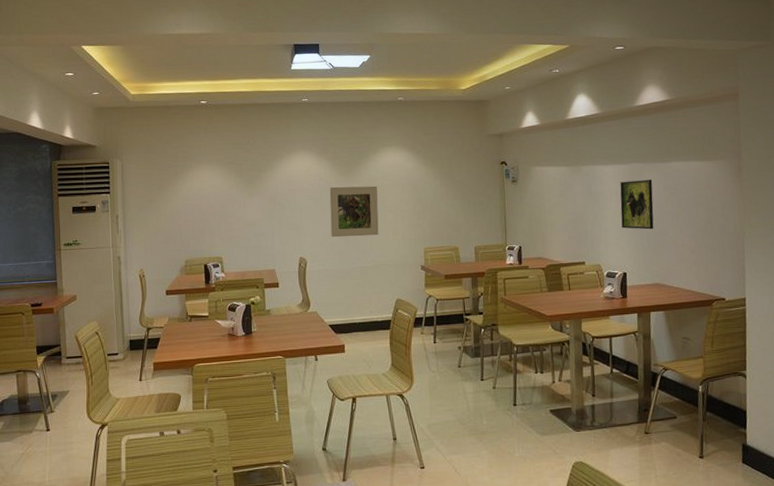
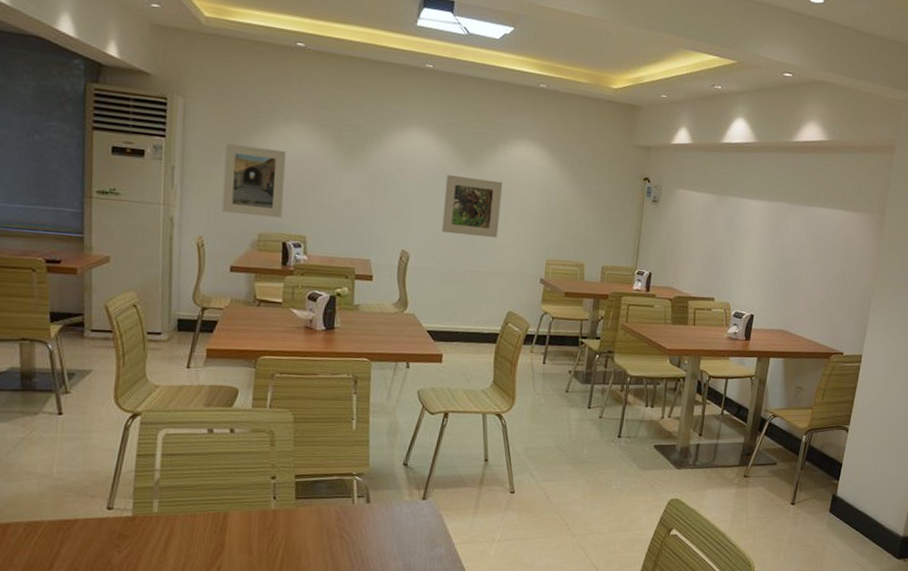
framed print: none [154,189,202,247] -> present [221,142,286,218]
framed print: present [620,179,654,230] -> none [757,219,796,274]

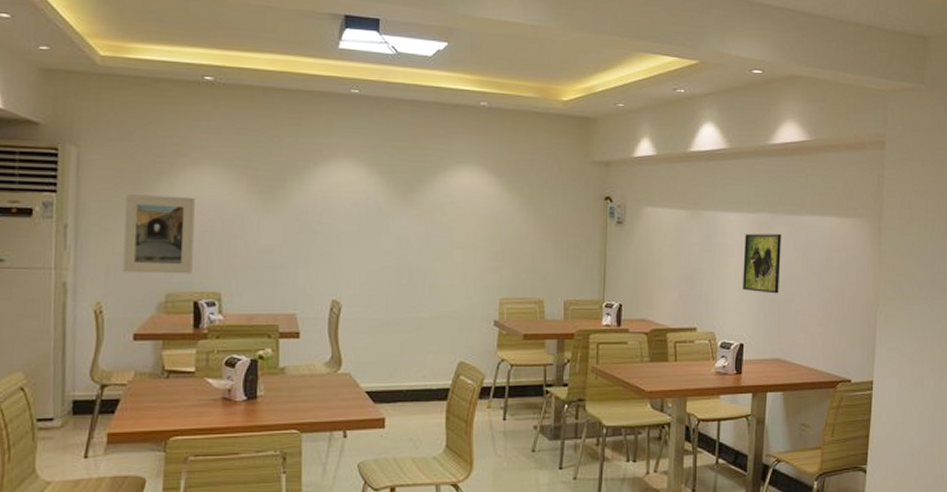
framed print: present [442,174,502,238] -> none [377,209,444,278]
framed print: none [757,219,796,274] -> present [743,233,782,294]

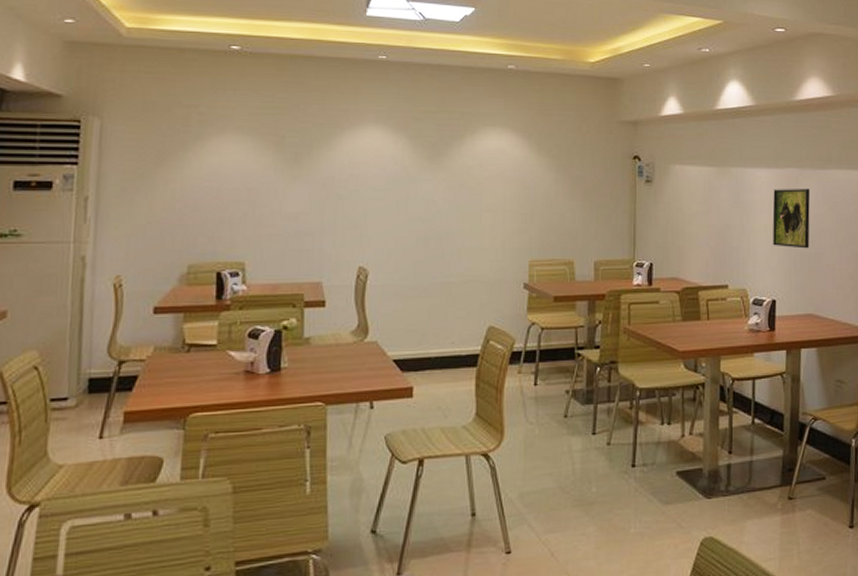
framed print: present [122,193,195,274] -> none [143,163,220,245]

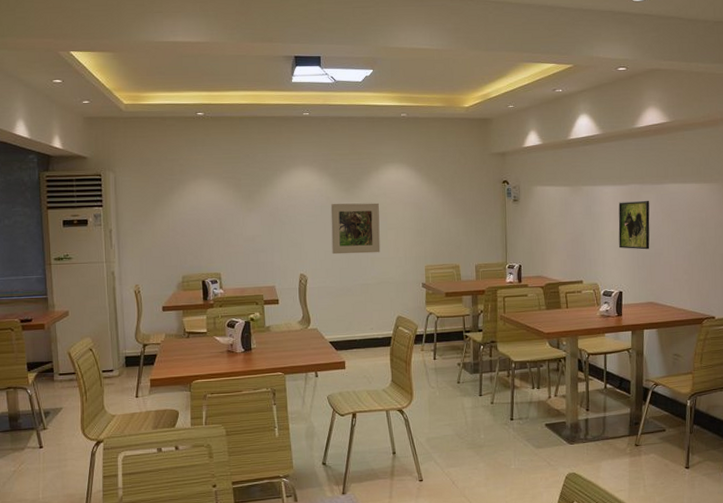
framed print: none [405,174,472,242] -> present [330,203,380,255]

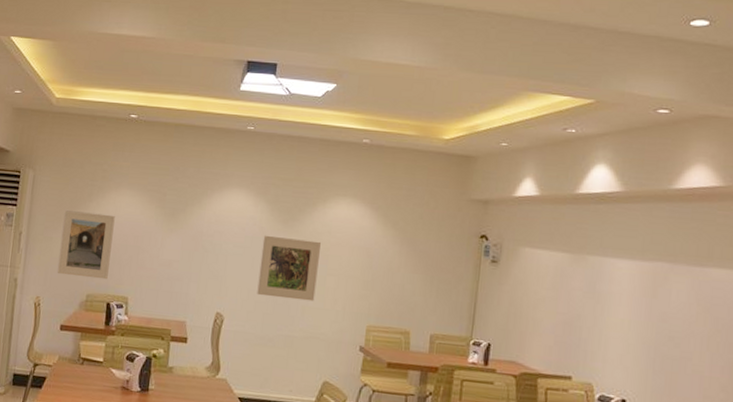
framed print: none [149,203,199,262] -> present [57,209,115,280]
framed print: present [618,200,650,250] -> none [629,282,682,351]

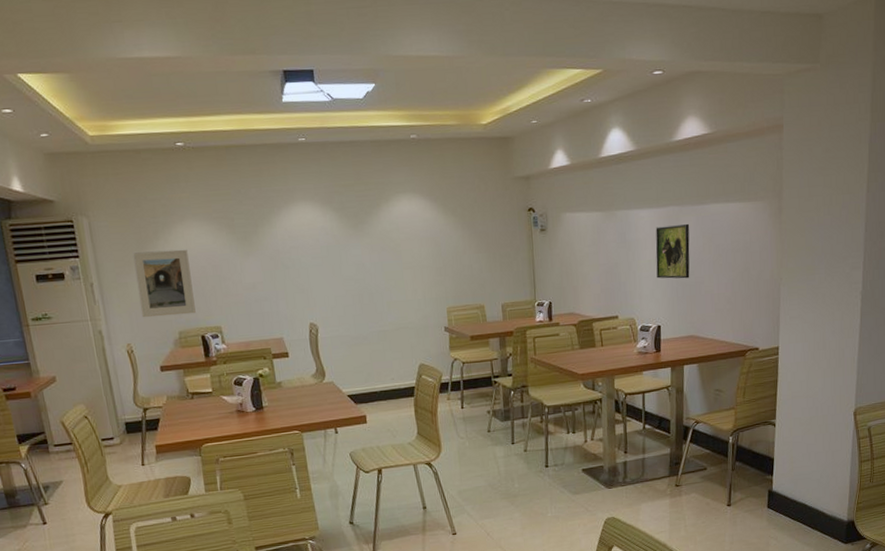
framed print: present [257,235,321,302] -> none [337,239,397,300]
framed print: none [629,282,682,351] -> present [655,223,690,279]

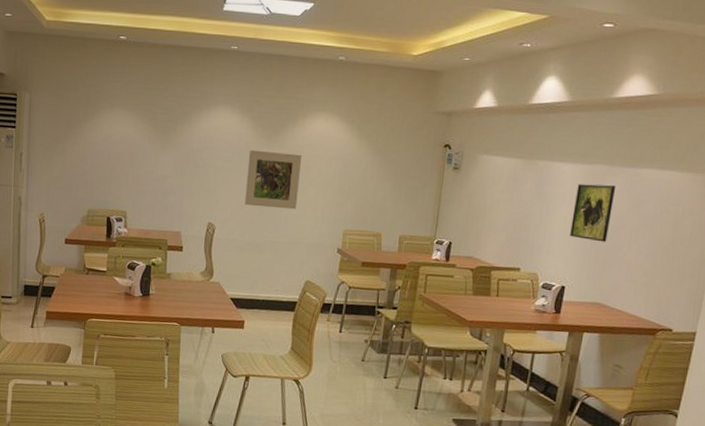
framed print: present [132,249,196,318] -> none [58,130,110,196]
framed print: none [337,239,397,300] -> present [244,149,301,210]

